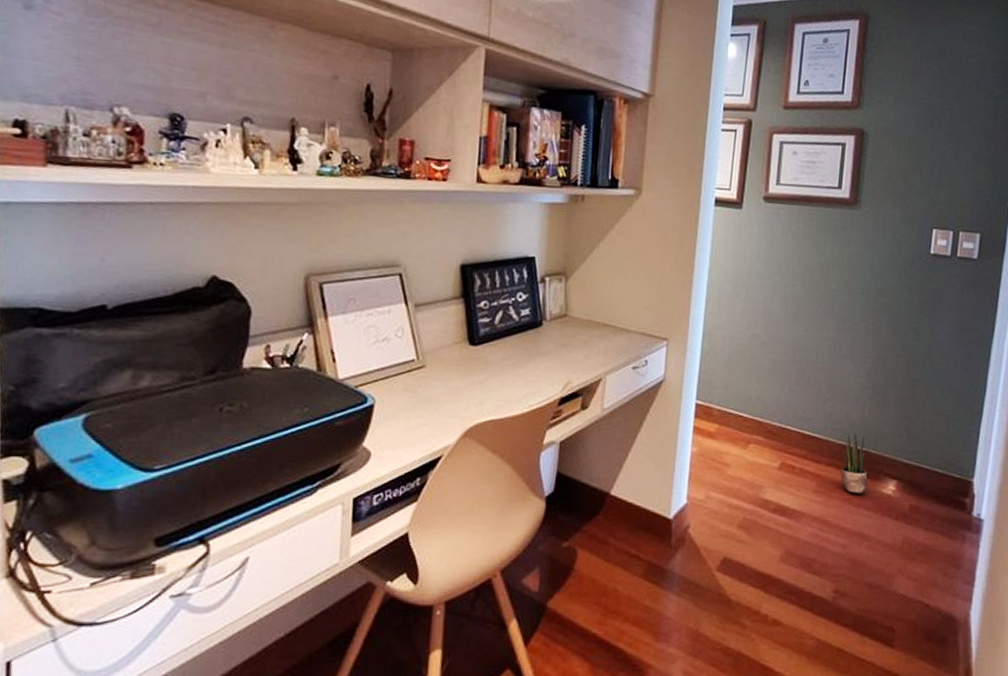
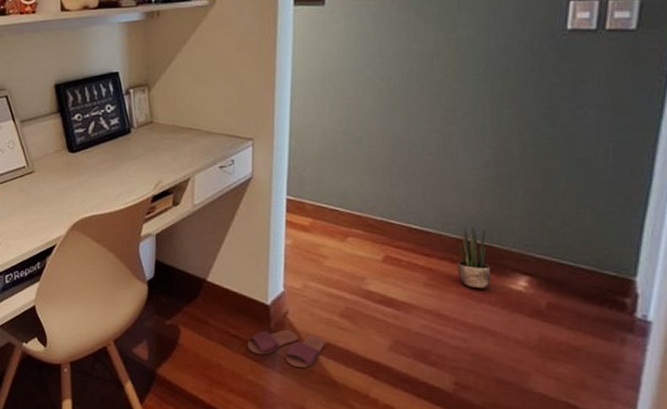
slippers: none [646,545,723,588] -> present [247,329,326,369]

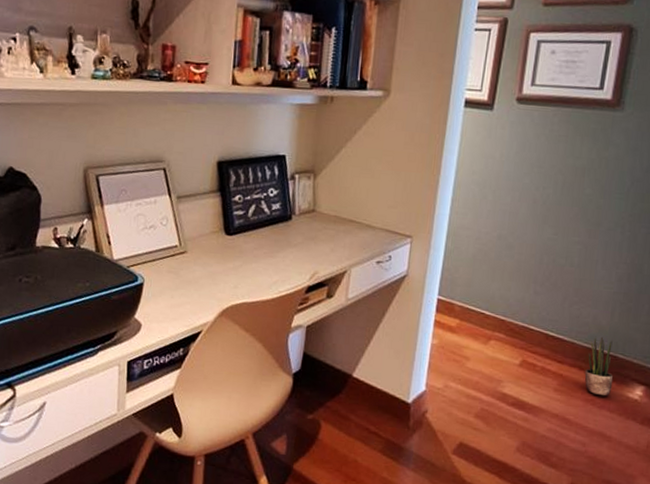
slippers: present [247,329,326,369] -> none [384,428,460,467]

